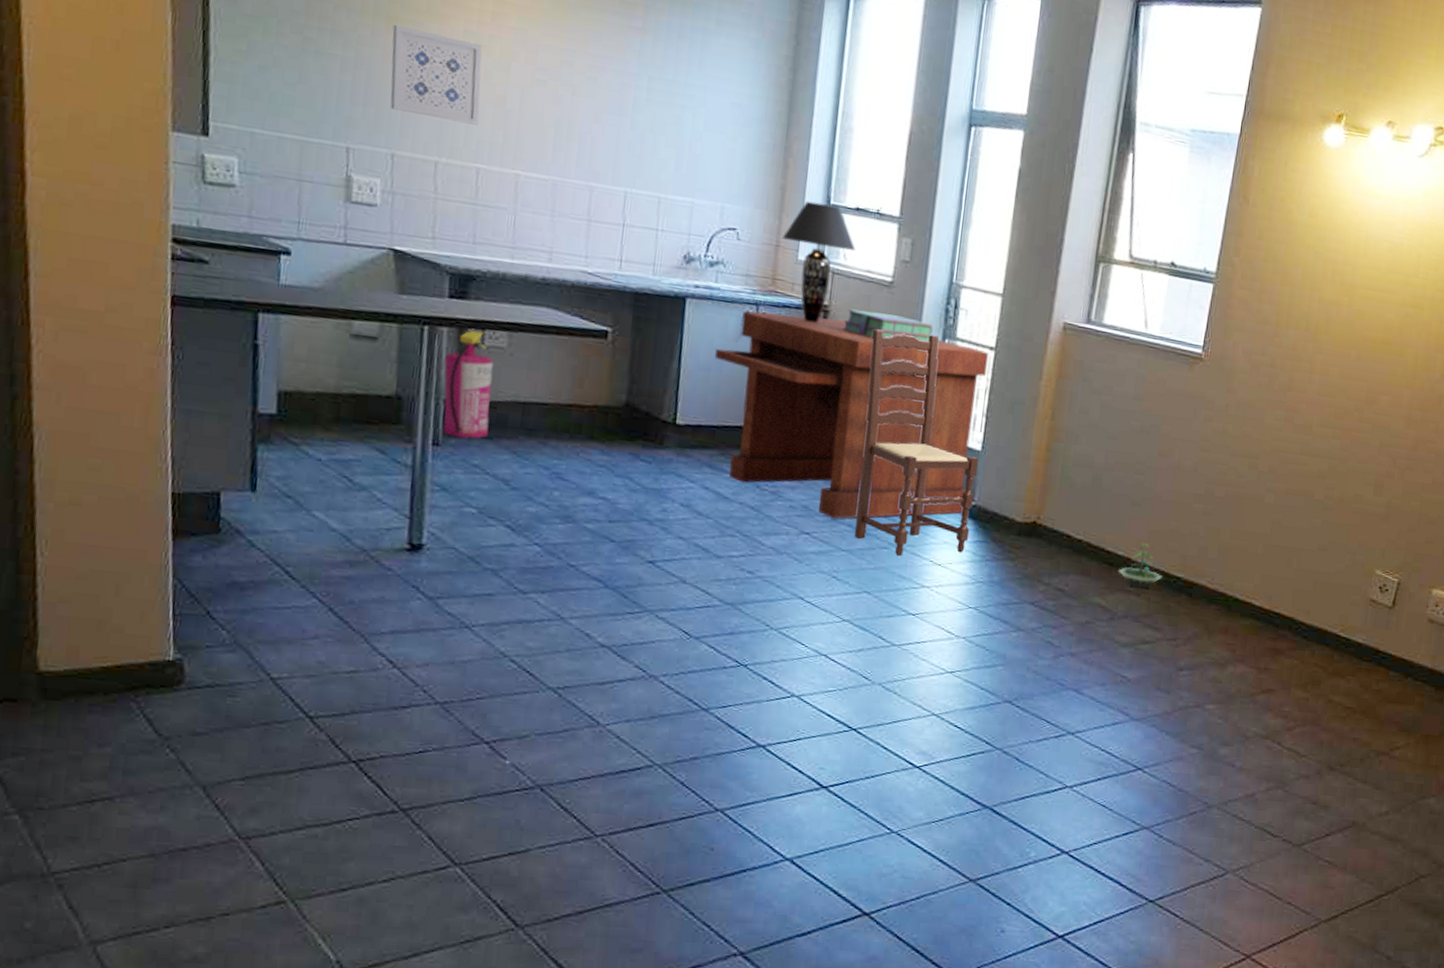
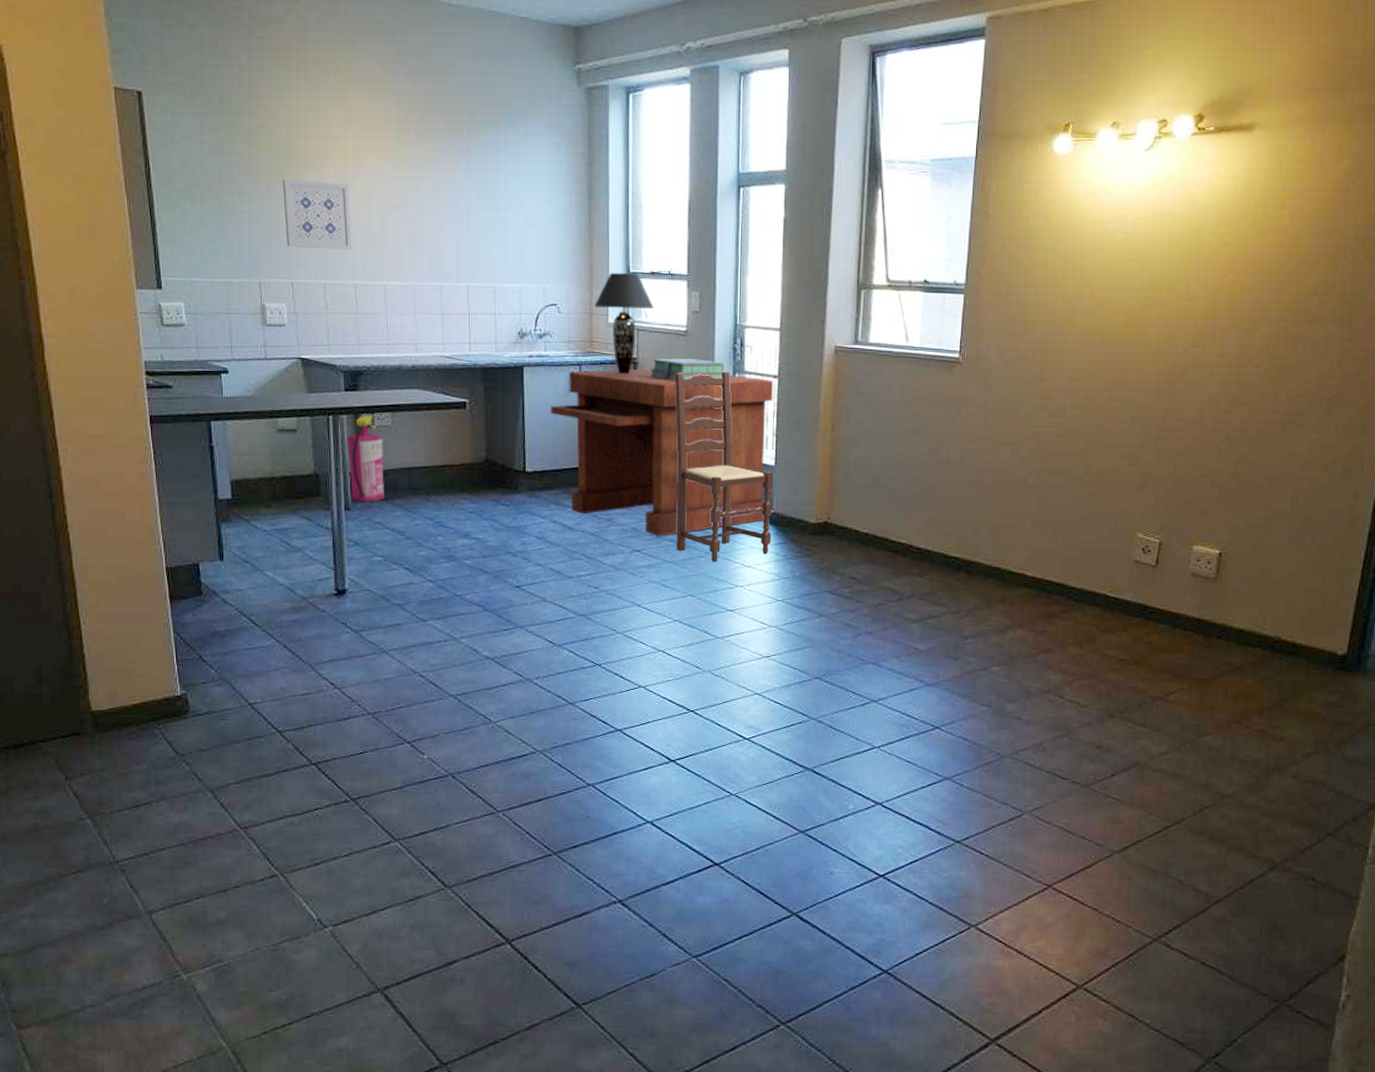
terrarium: present [1118,543,1162,588] -> none [902,530,942,570]

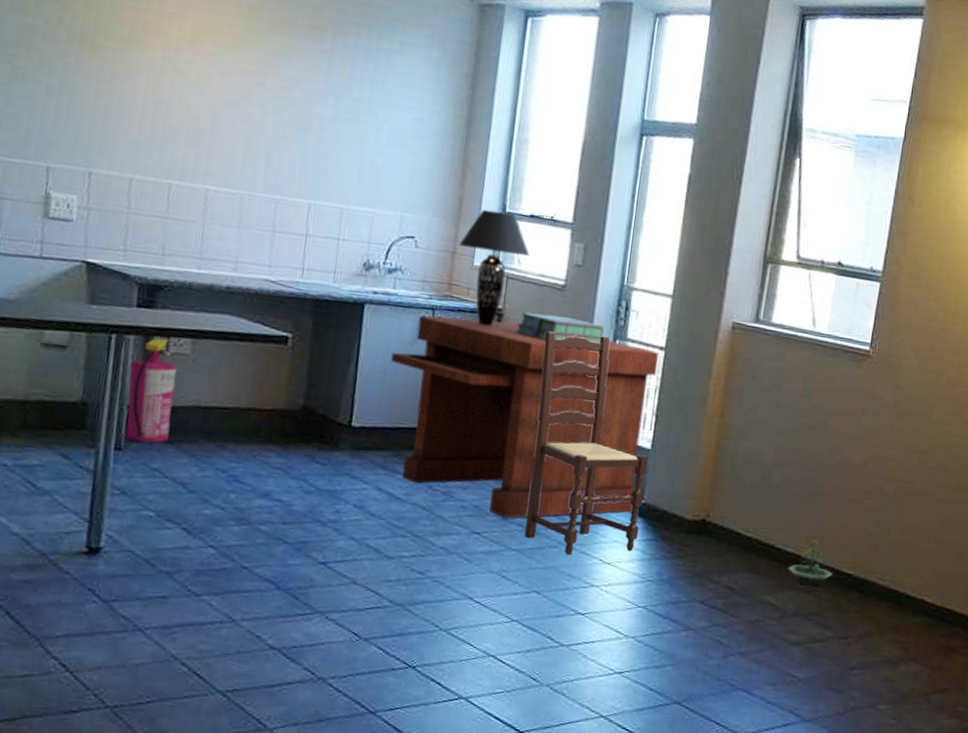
wall art: present [282,178,352,250] -> none [90,52,179,144]
terrarium: none [902,530,942,570] -> present [787,540,833,586]

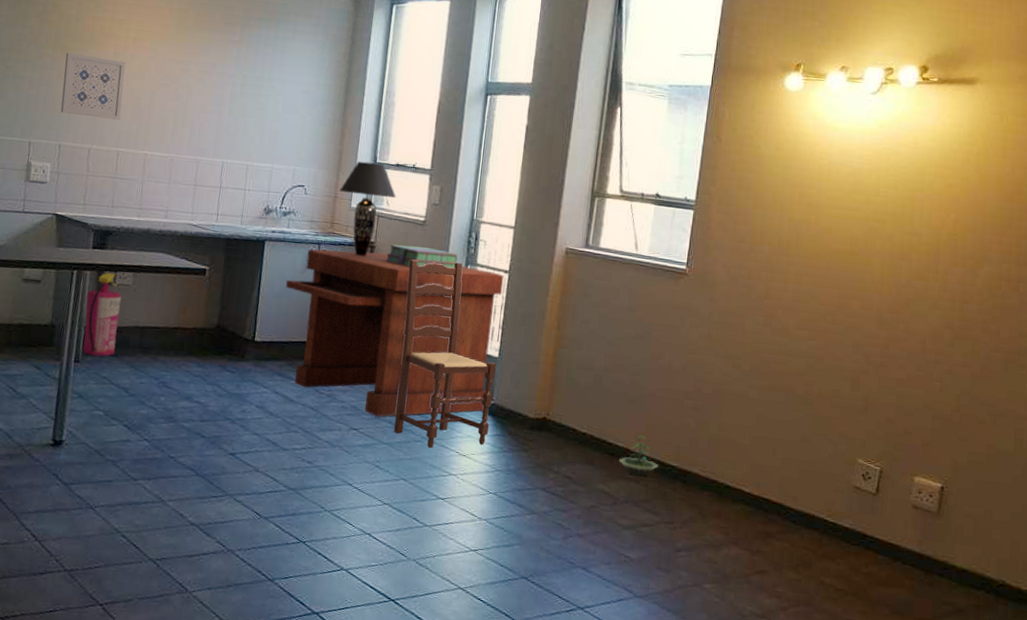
wall art: none [90,52,179,144] -> present [60,52,126,120]

